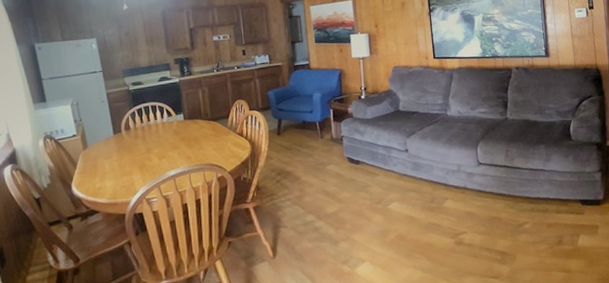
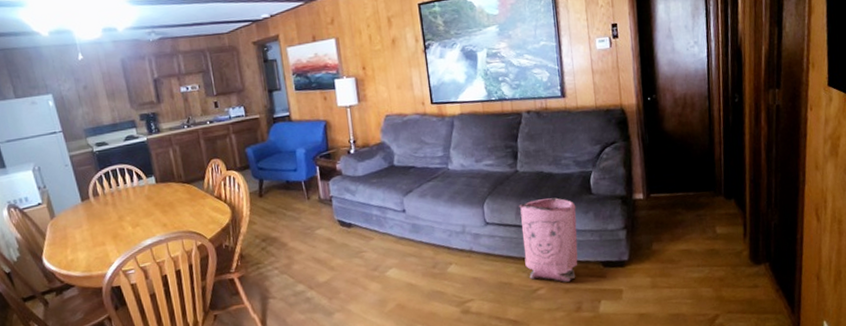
bag: none [508,142,559,218] -> present [519,197,578,282]

